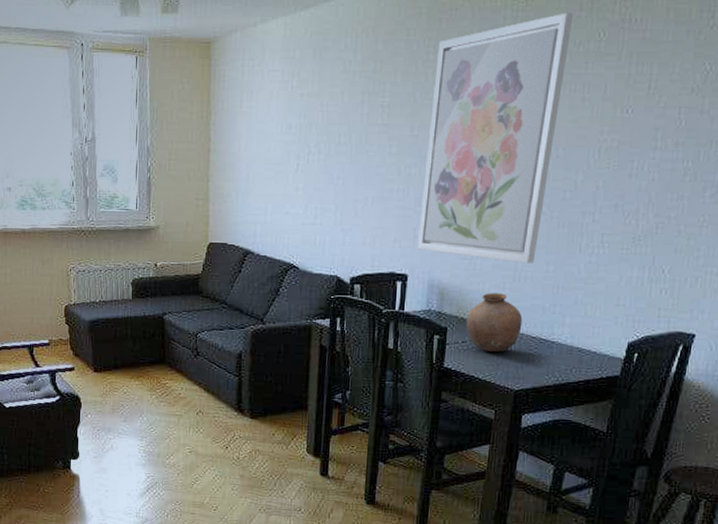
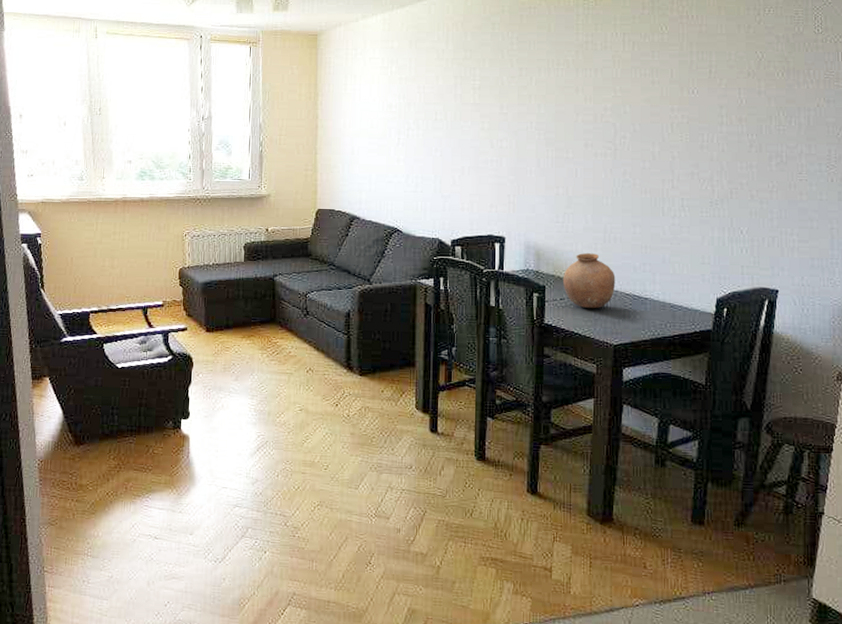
wall art: present [417,12,574,264] -> none [513,10,638,226]

